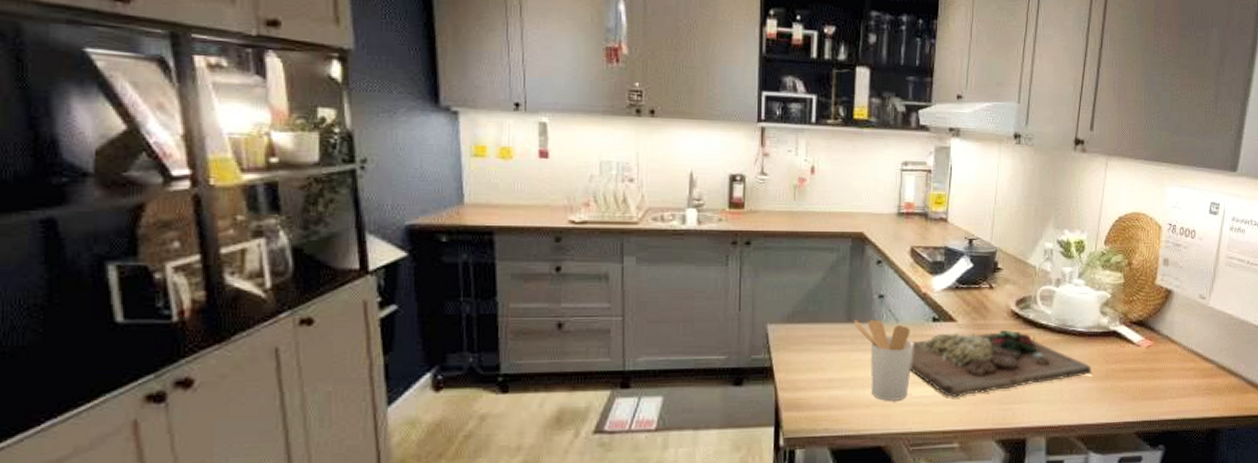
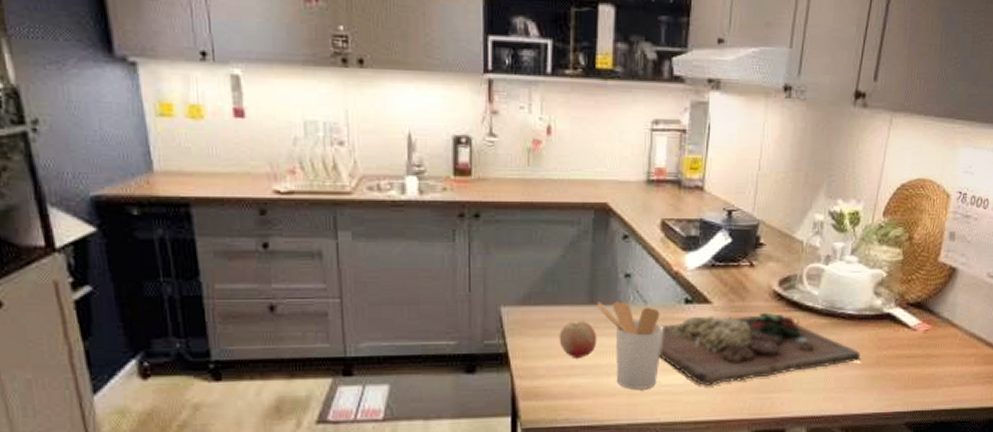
fruit: none [819,337,854,373] -> present [559,321,597,359]

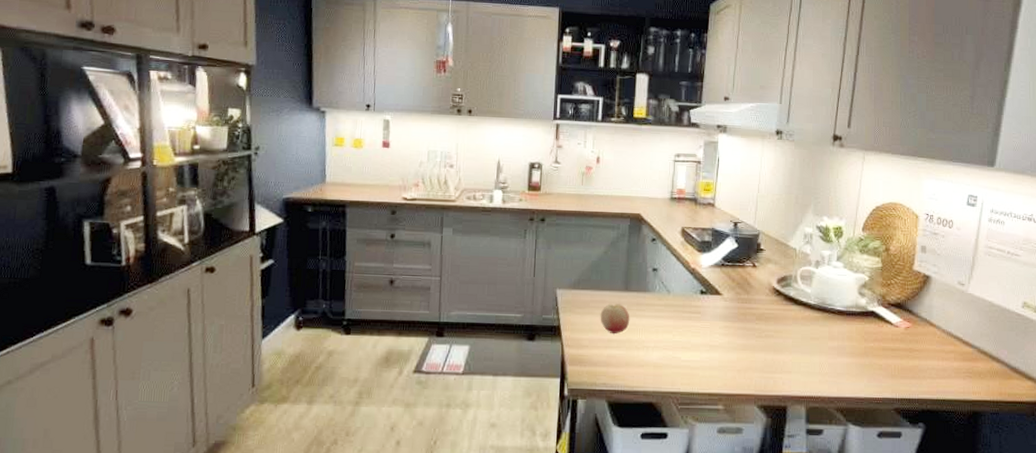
utensil holder: present [598,301,664,389] -> none [631,289,684,363]
cutting board: present [659,312,861,386] -> none [679,304,851,363]

